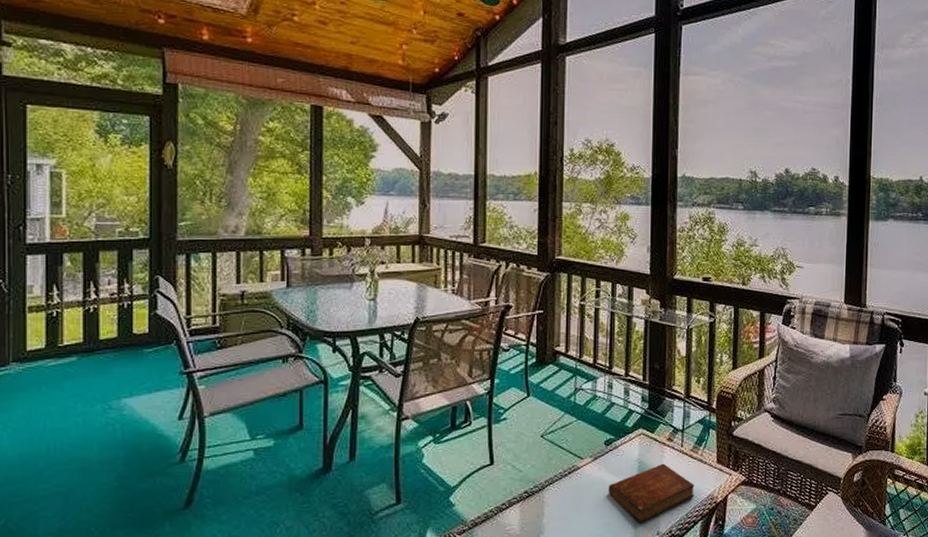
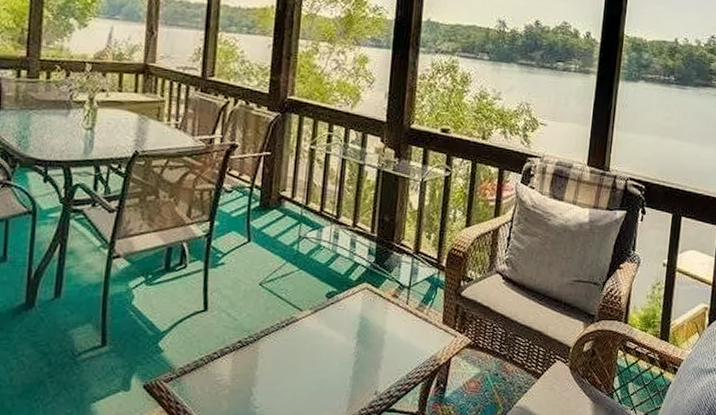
bible: present [608,463,695,522] -> none [326,320,418,380]

